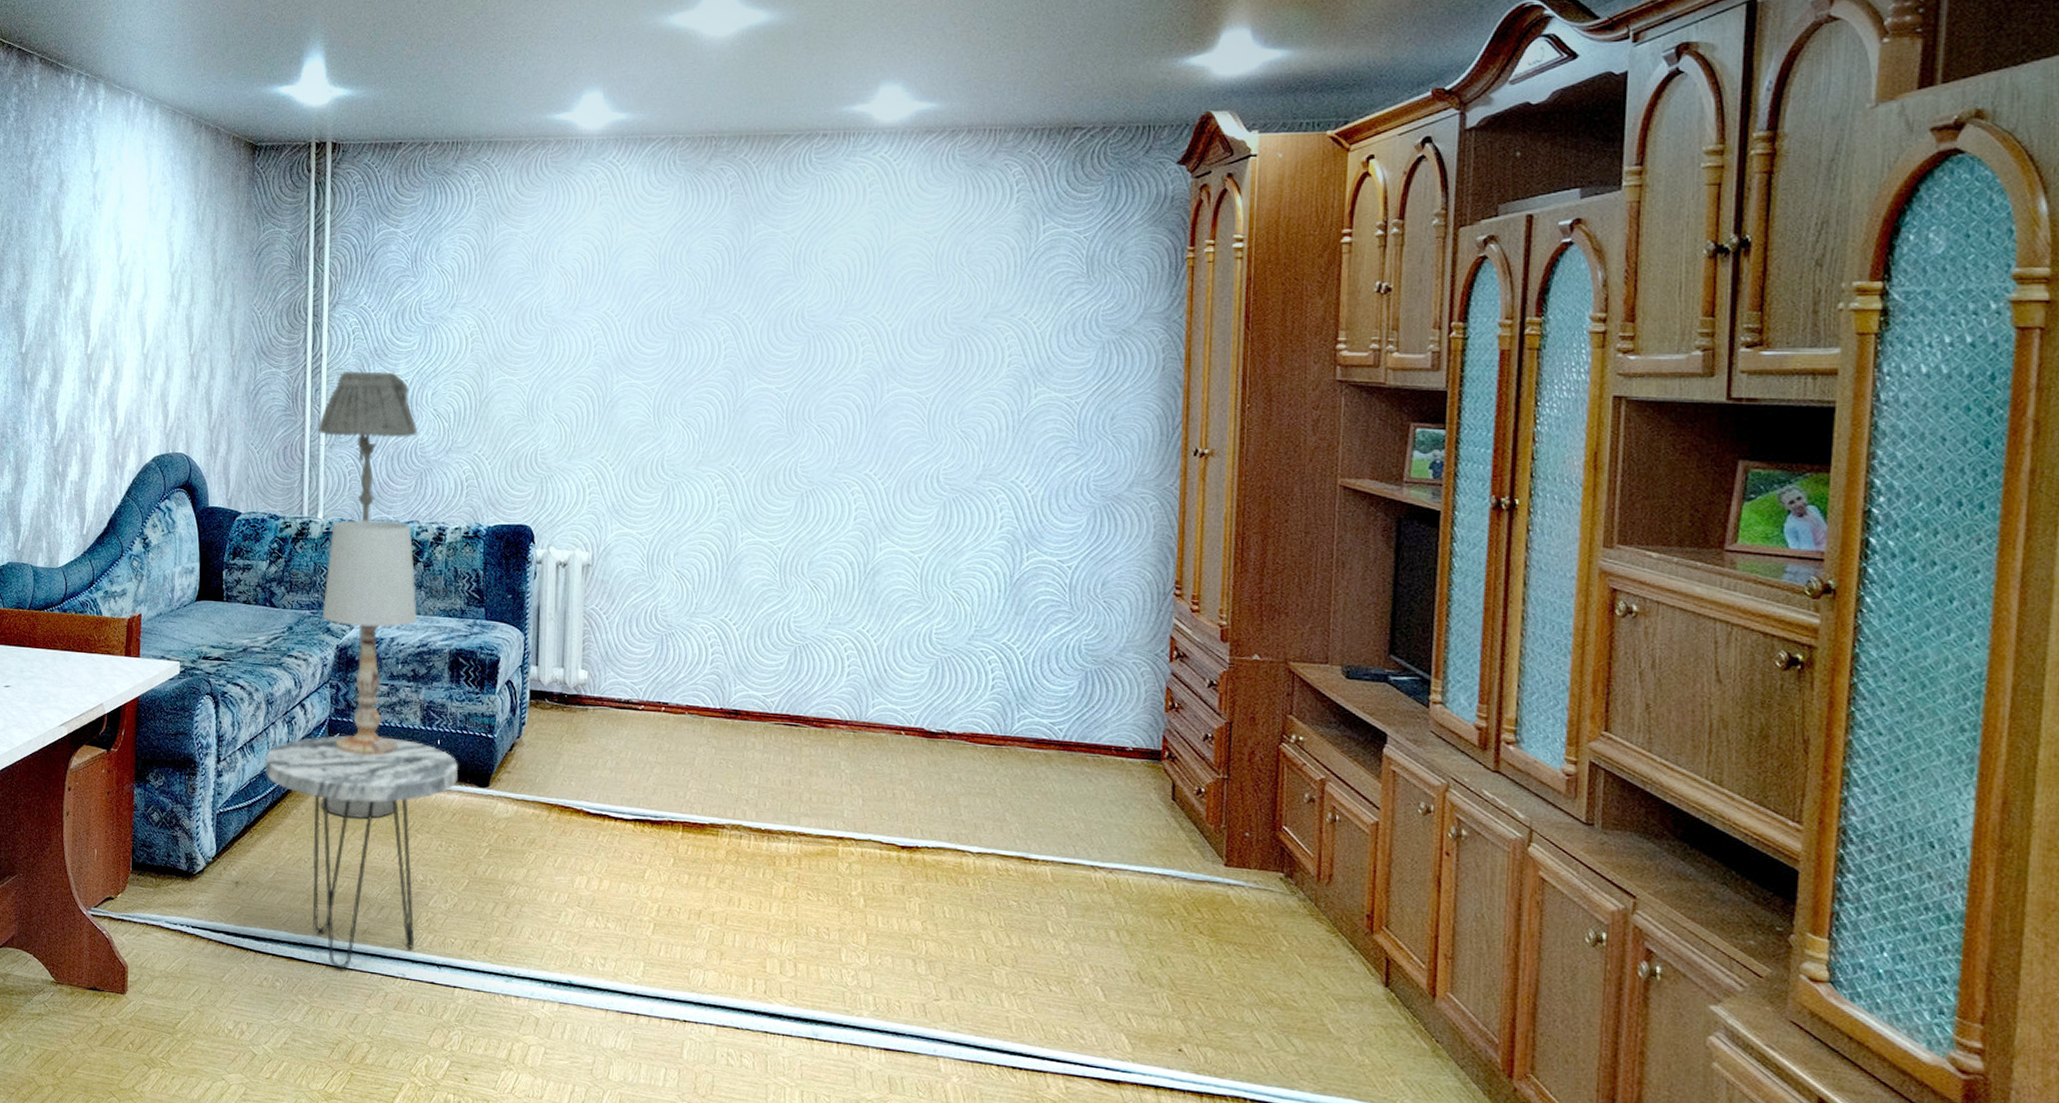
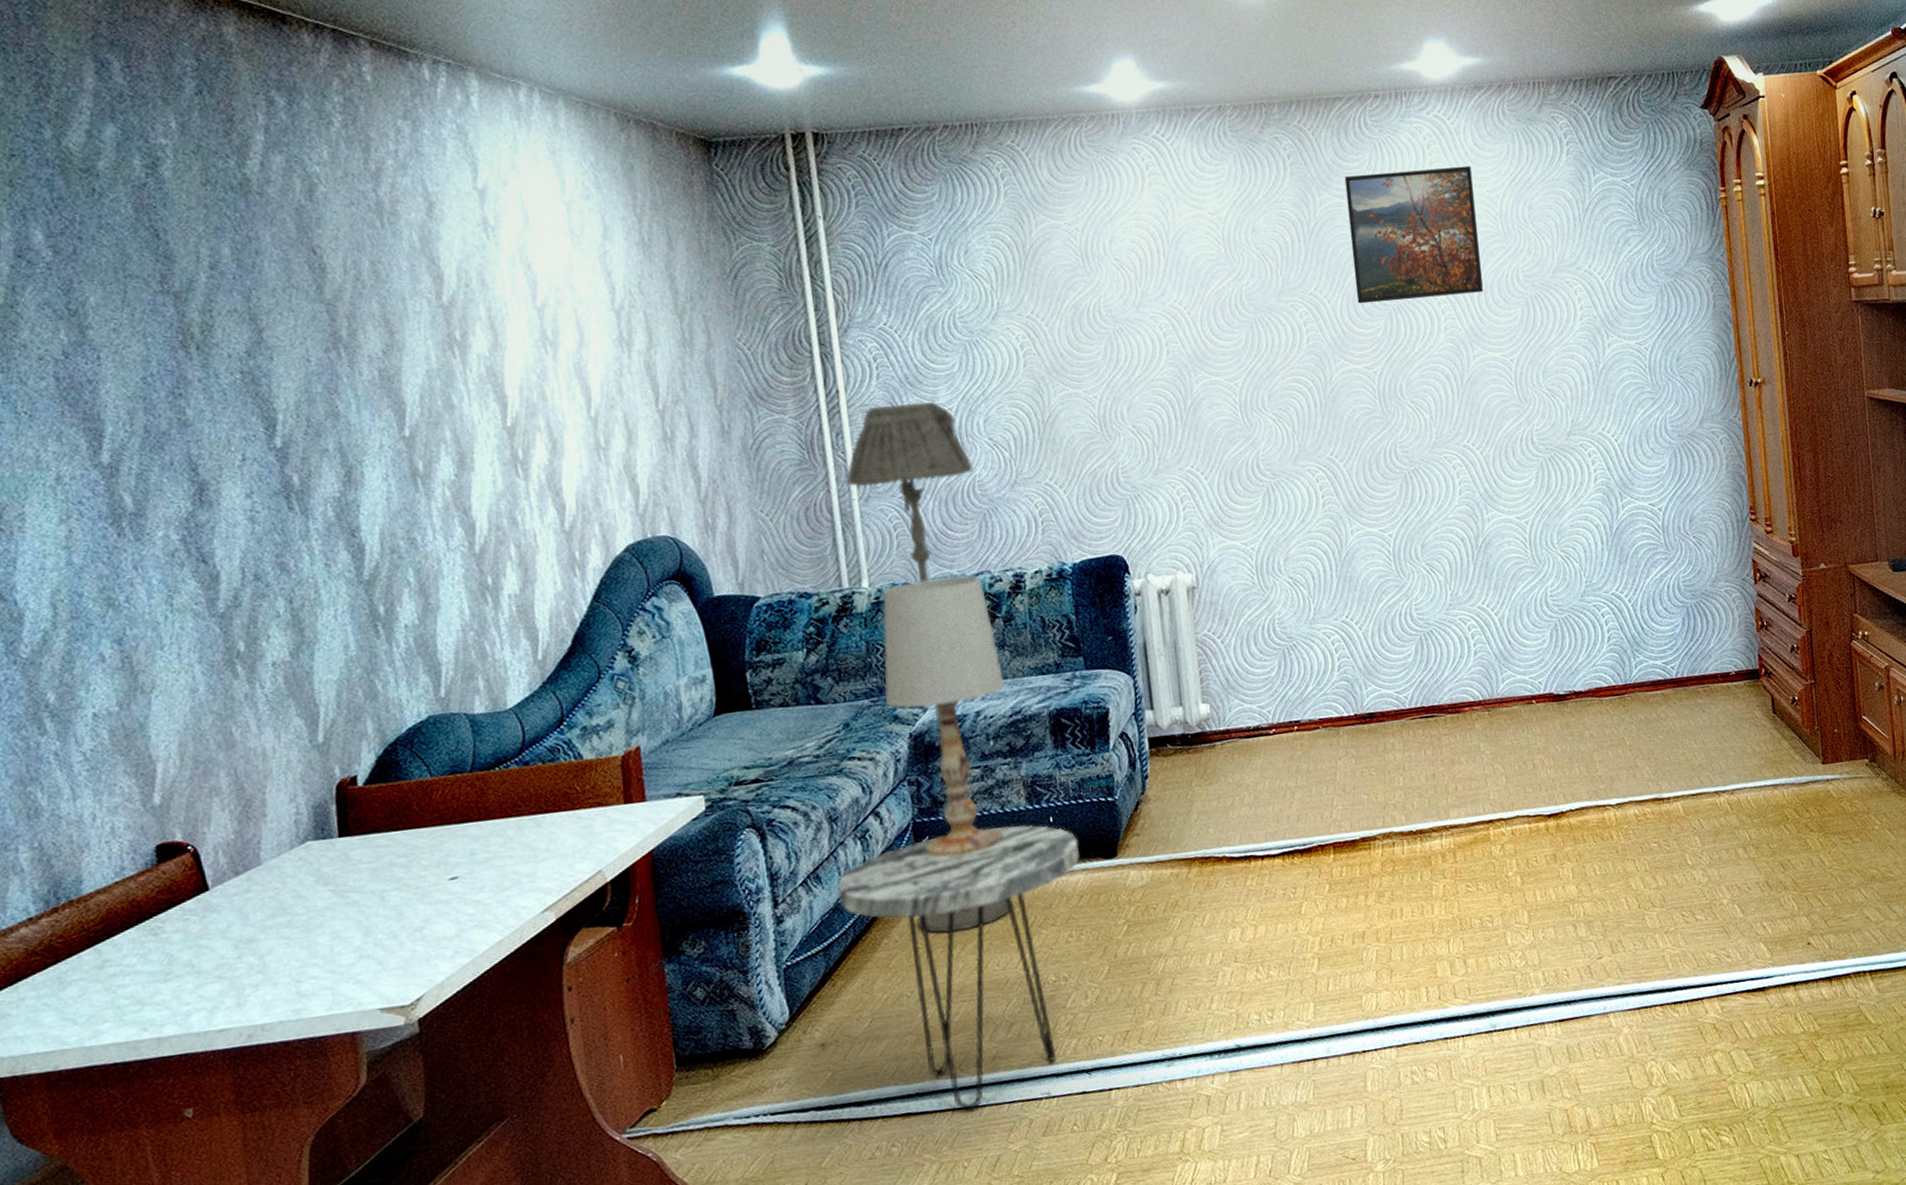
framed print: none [778,206,911,329] -> present [1344,165,1484,304]

